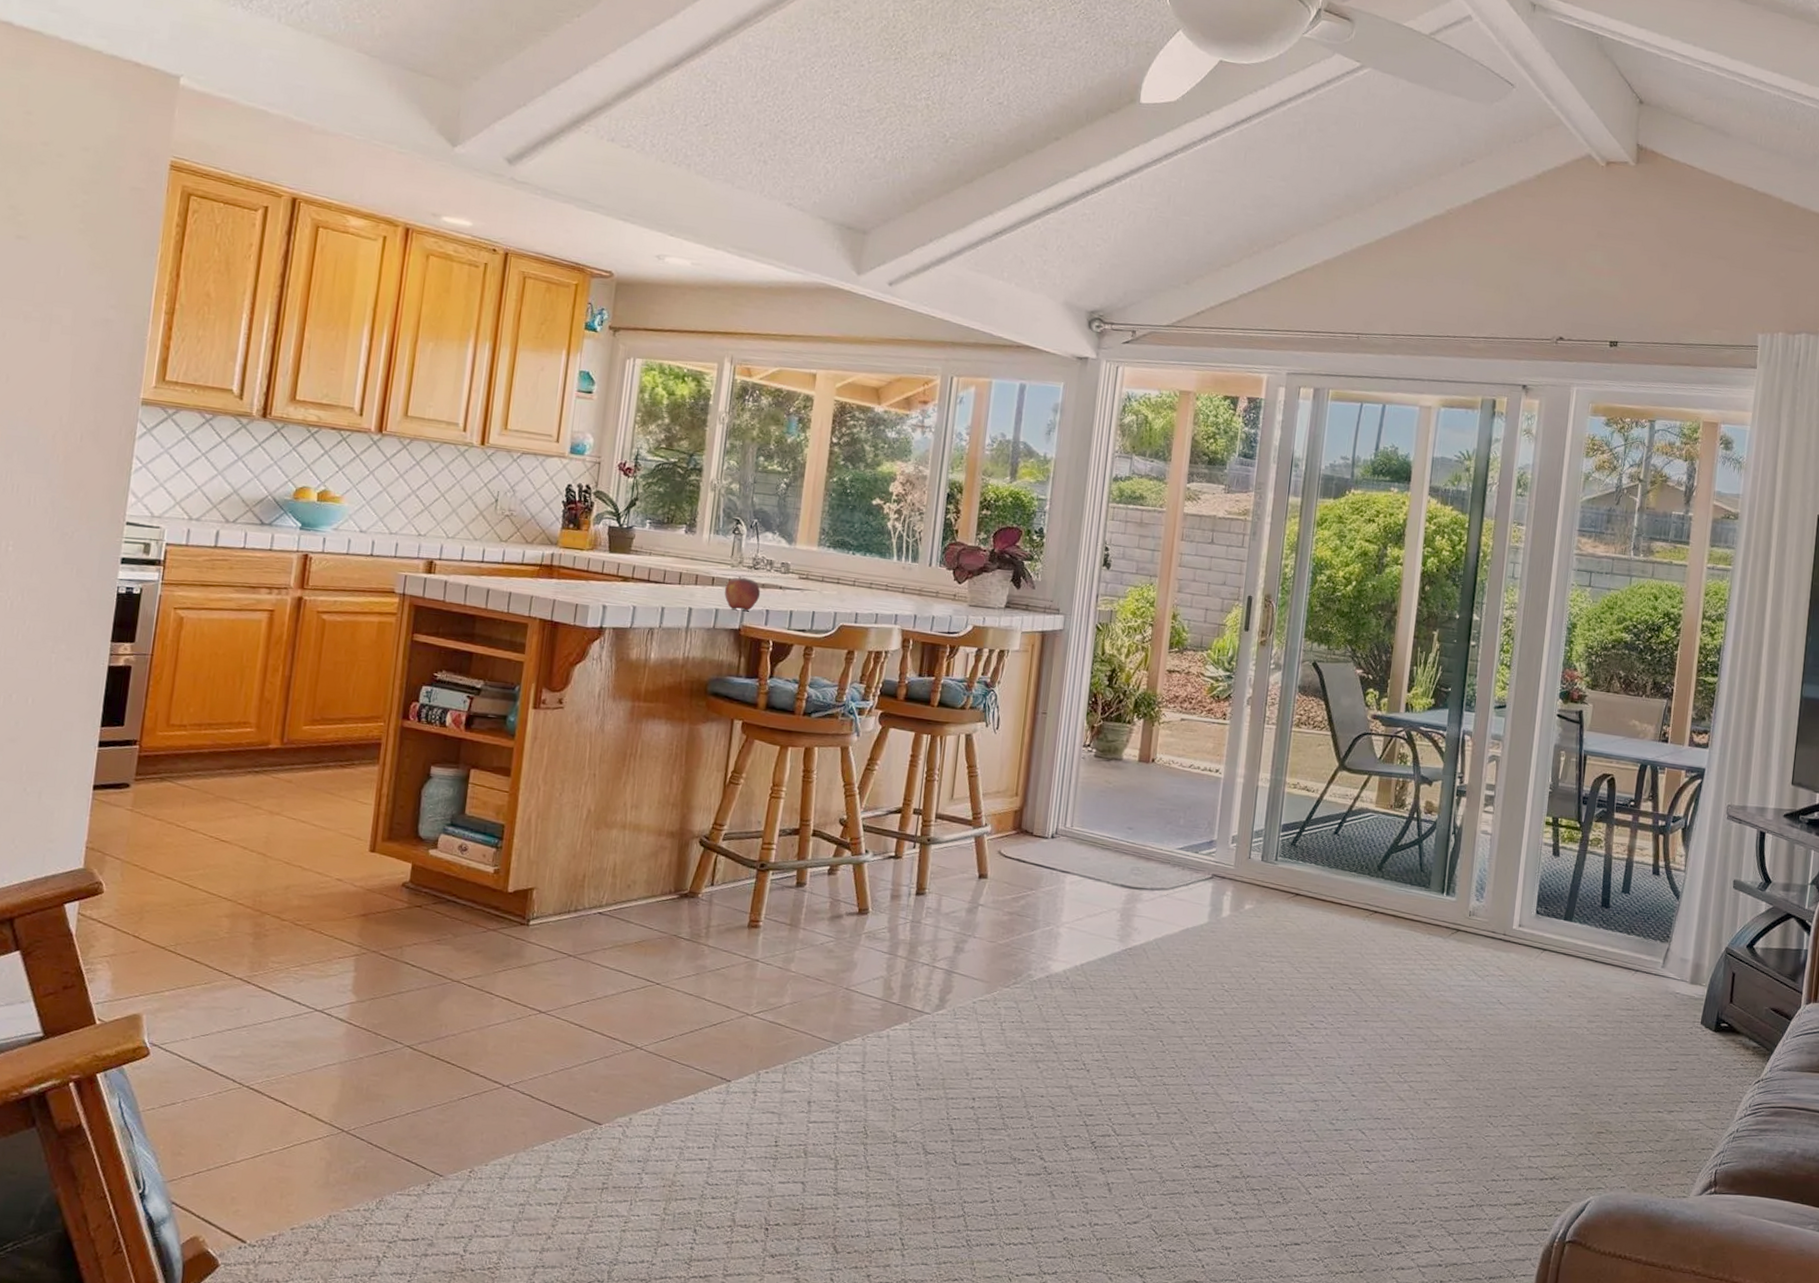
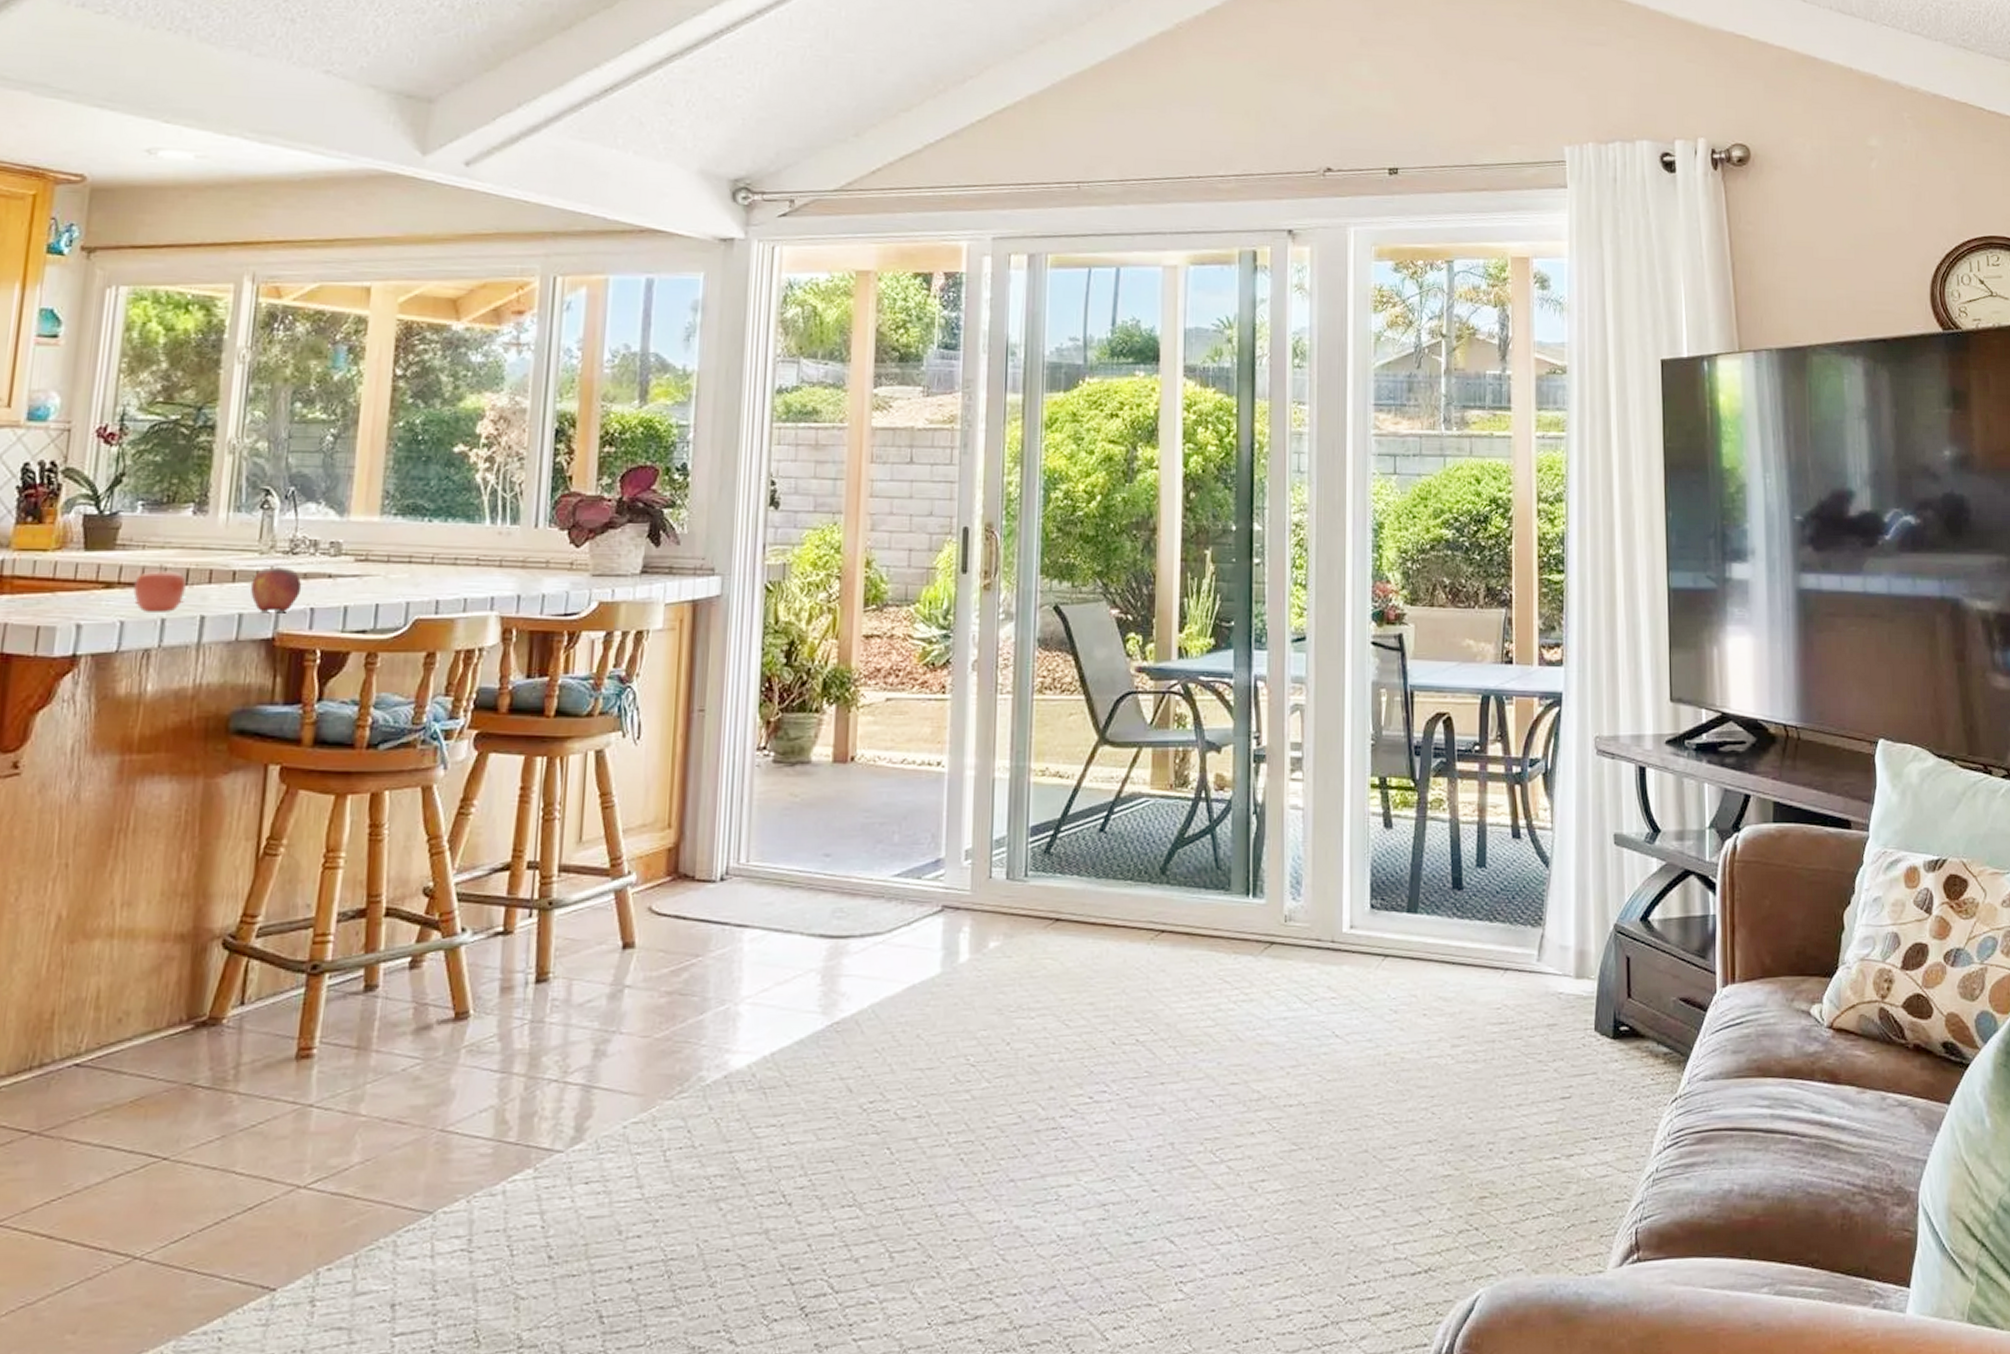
fruit: none [642,566,680,603] -> present [133,562,186,612]

